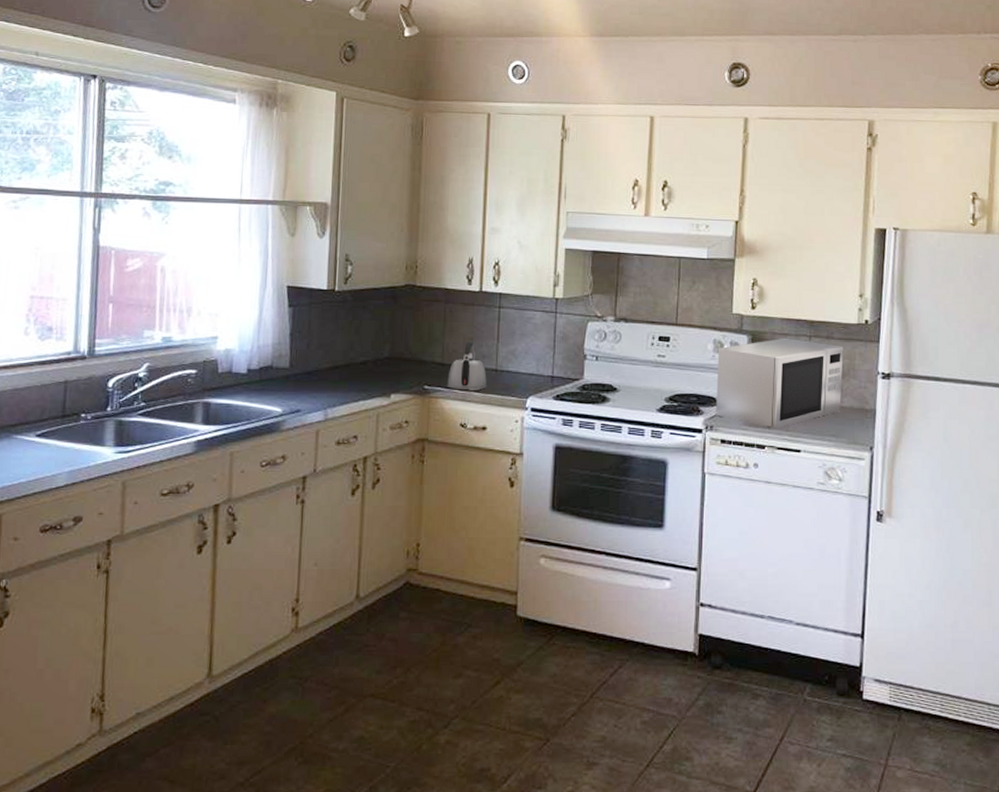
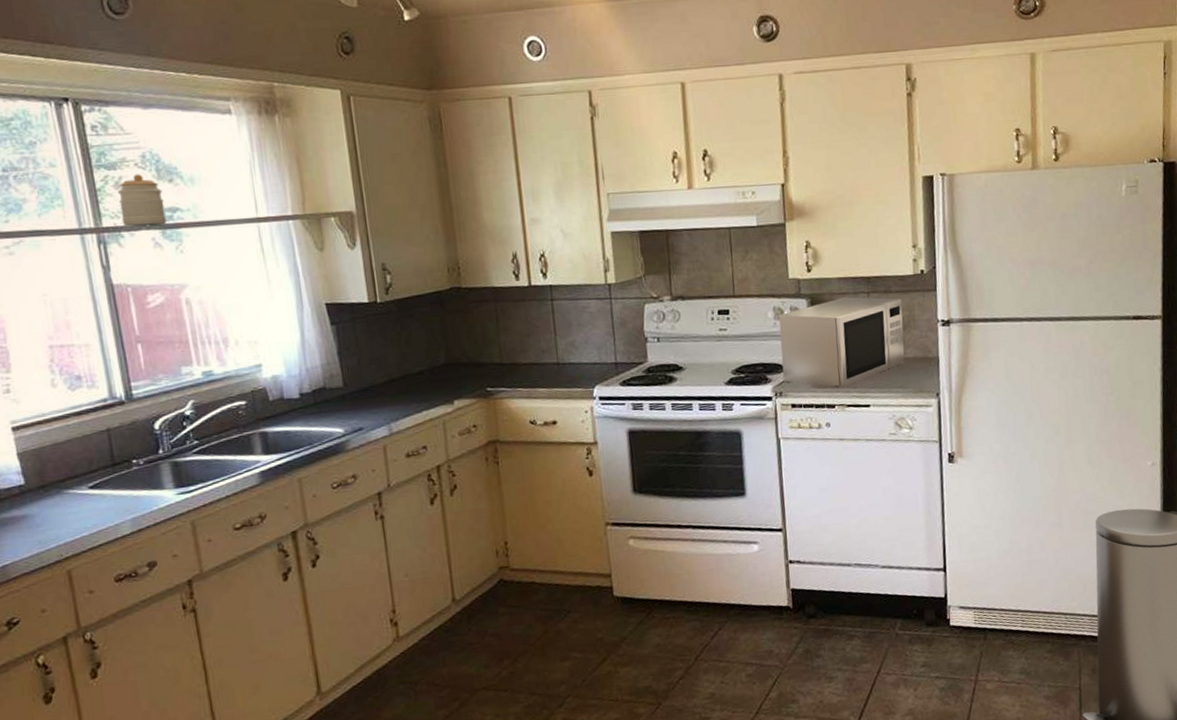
jar: none [119,148,161,197] -> present [118,174,167,227]
kettle: present [446,341,488,392] -> none [509,338,552,388]

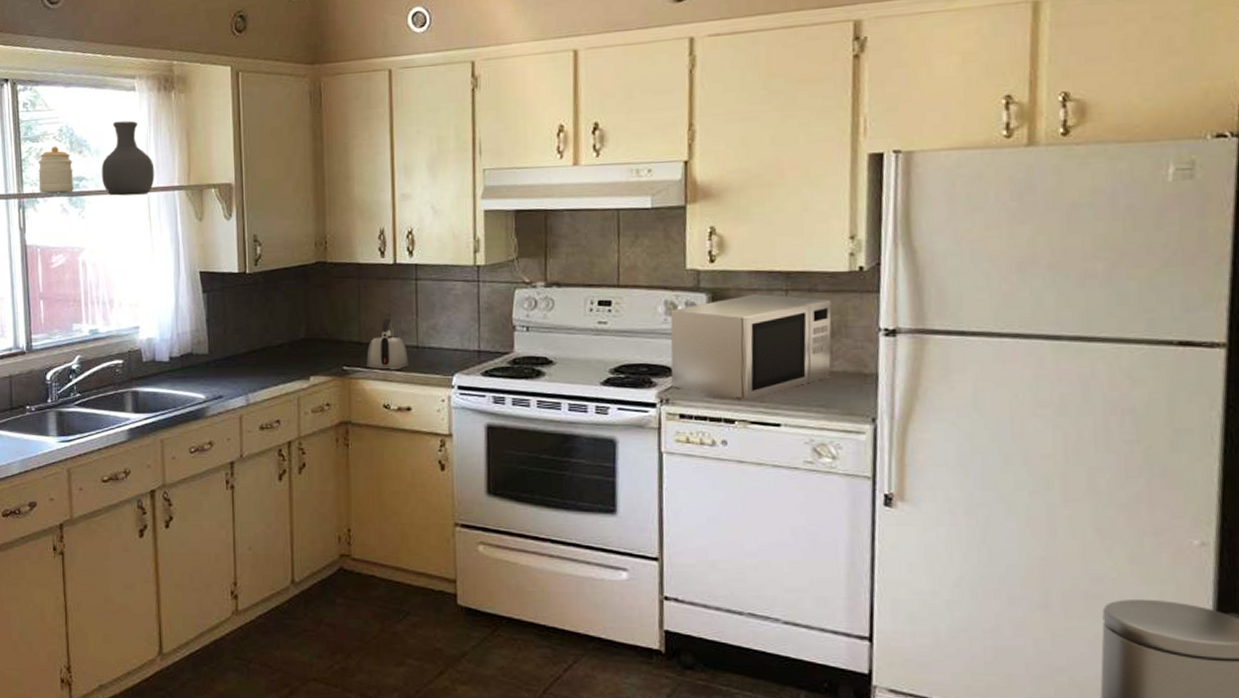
vase: none [198,146,264,228] -> present [101,120,155,196]
kettle: none [509,338,552,388] -> present [365,318,410,371]

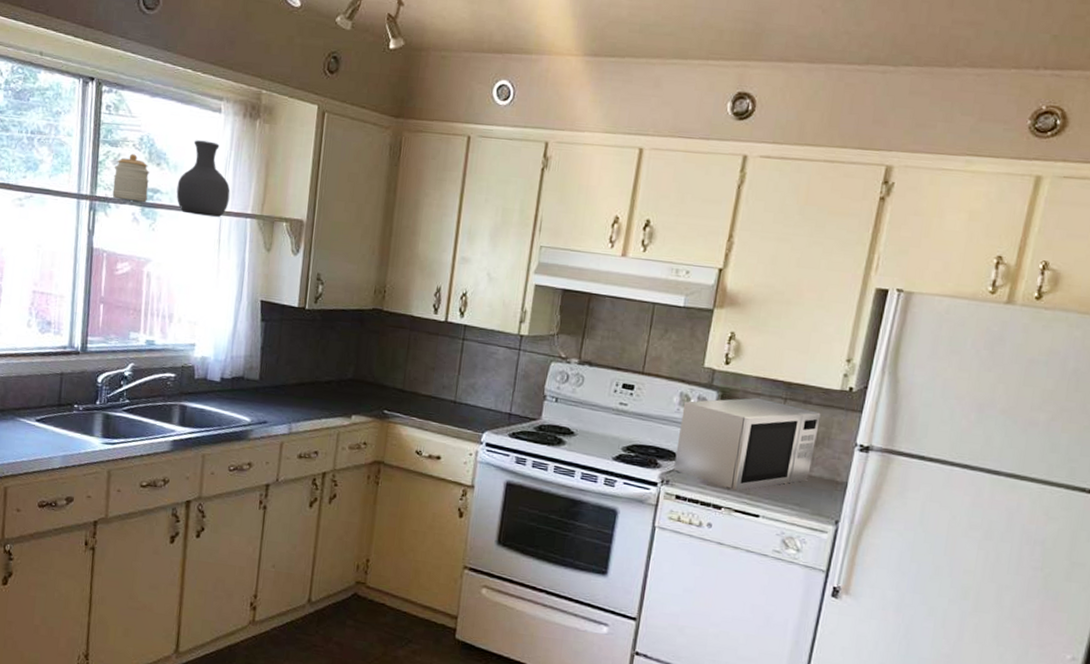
kettle: present [365,318,410,371] -> none [405,370,446,421]

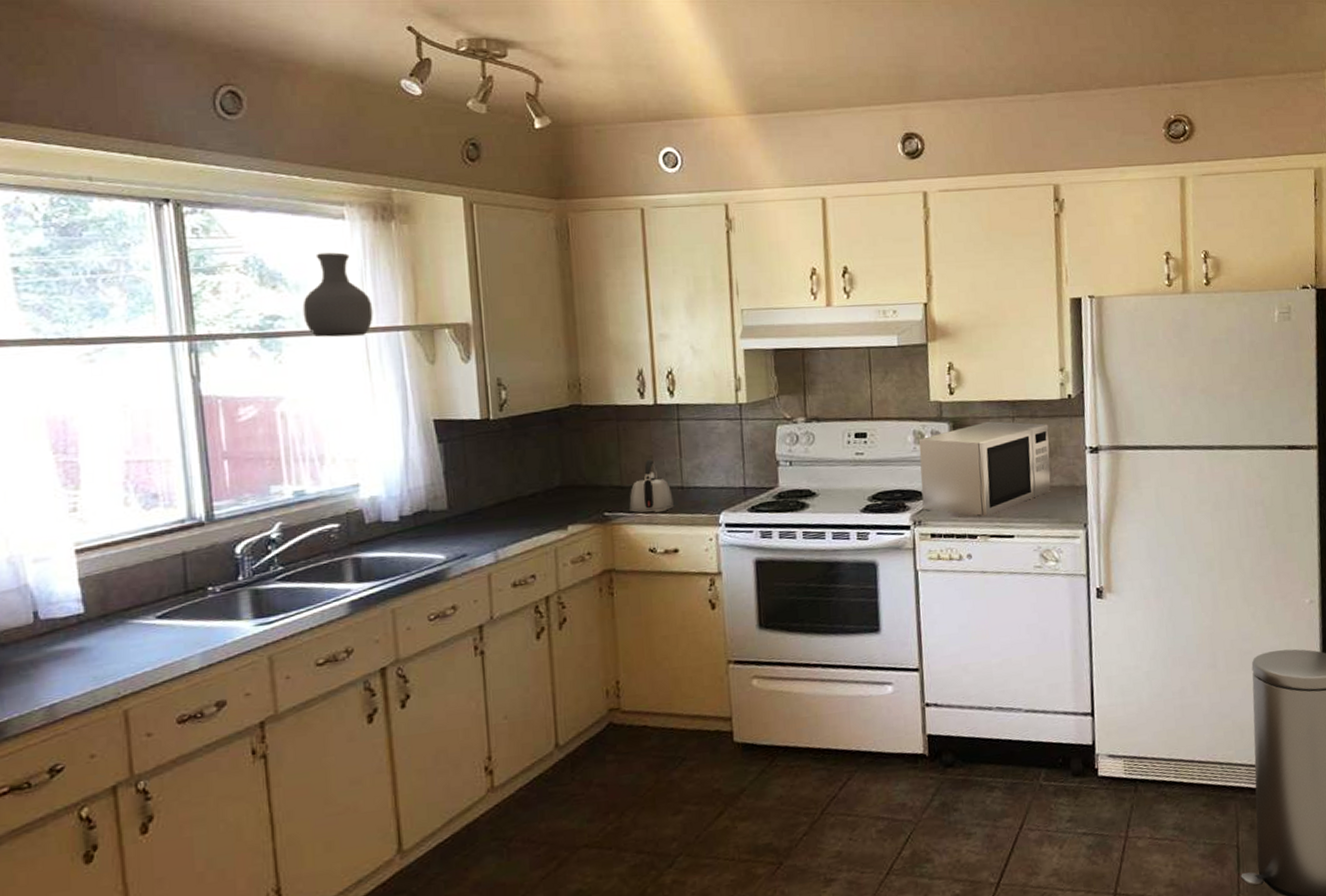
jar: present [112,154,150,203] -> none [216,279,266,335]
kettle: none [405,370,446,421] -> present [628,459,675,514]

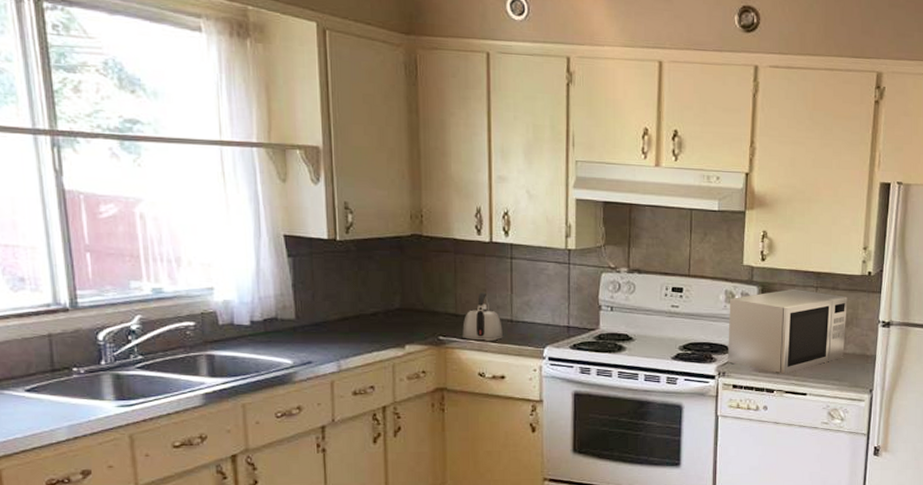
vase: present [302,252,373,338] -> none [160,63,228,149]

